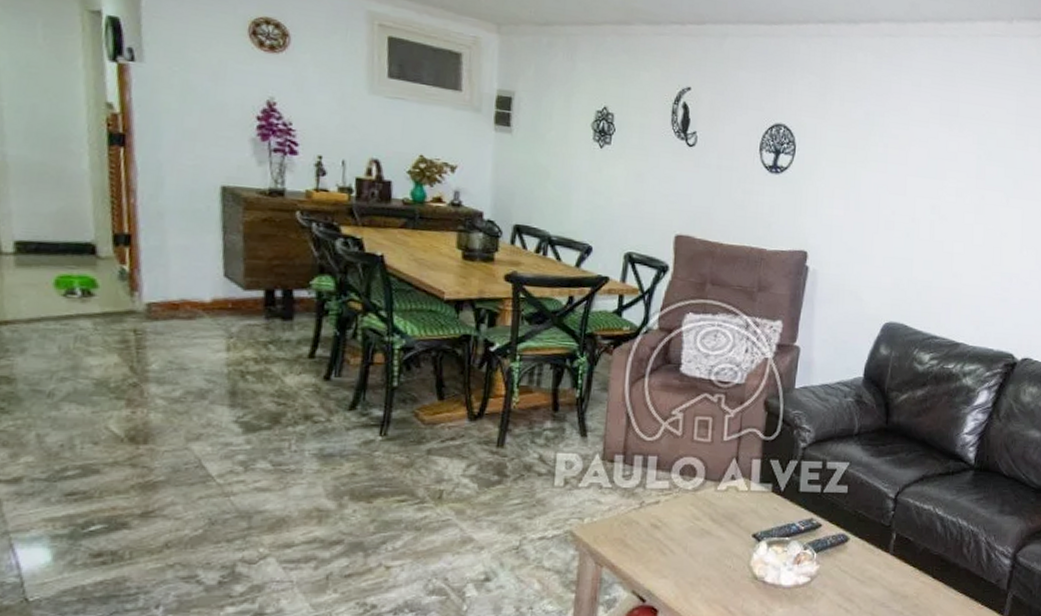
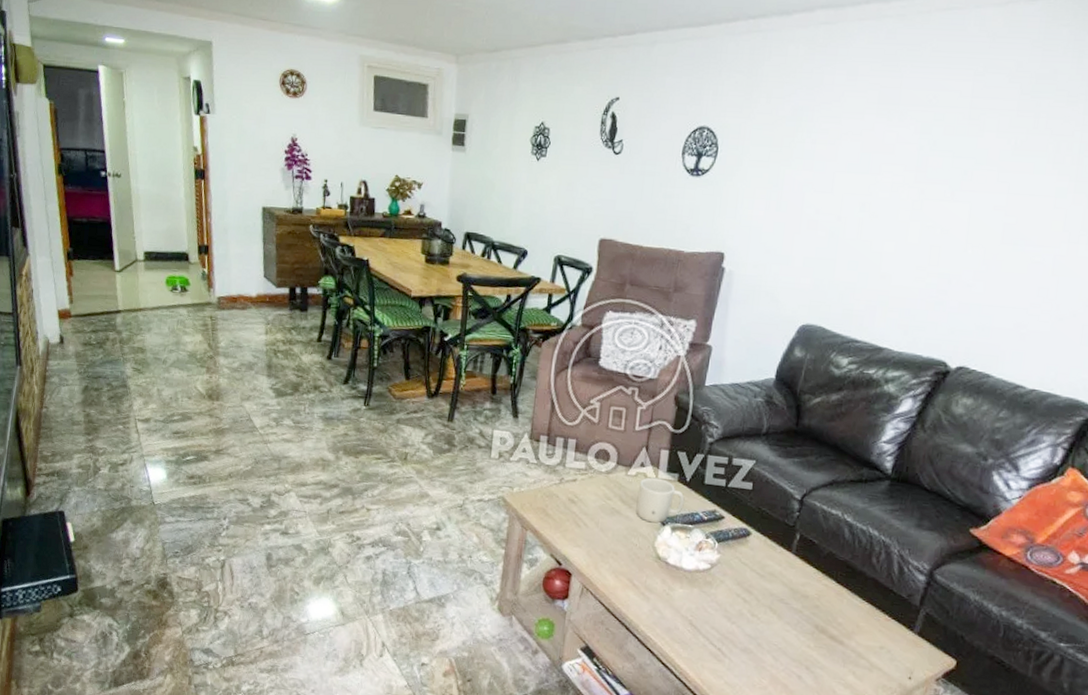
mug: none [728,490,780,540] -> present [636,477,685,524]

